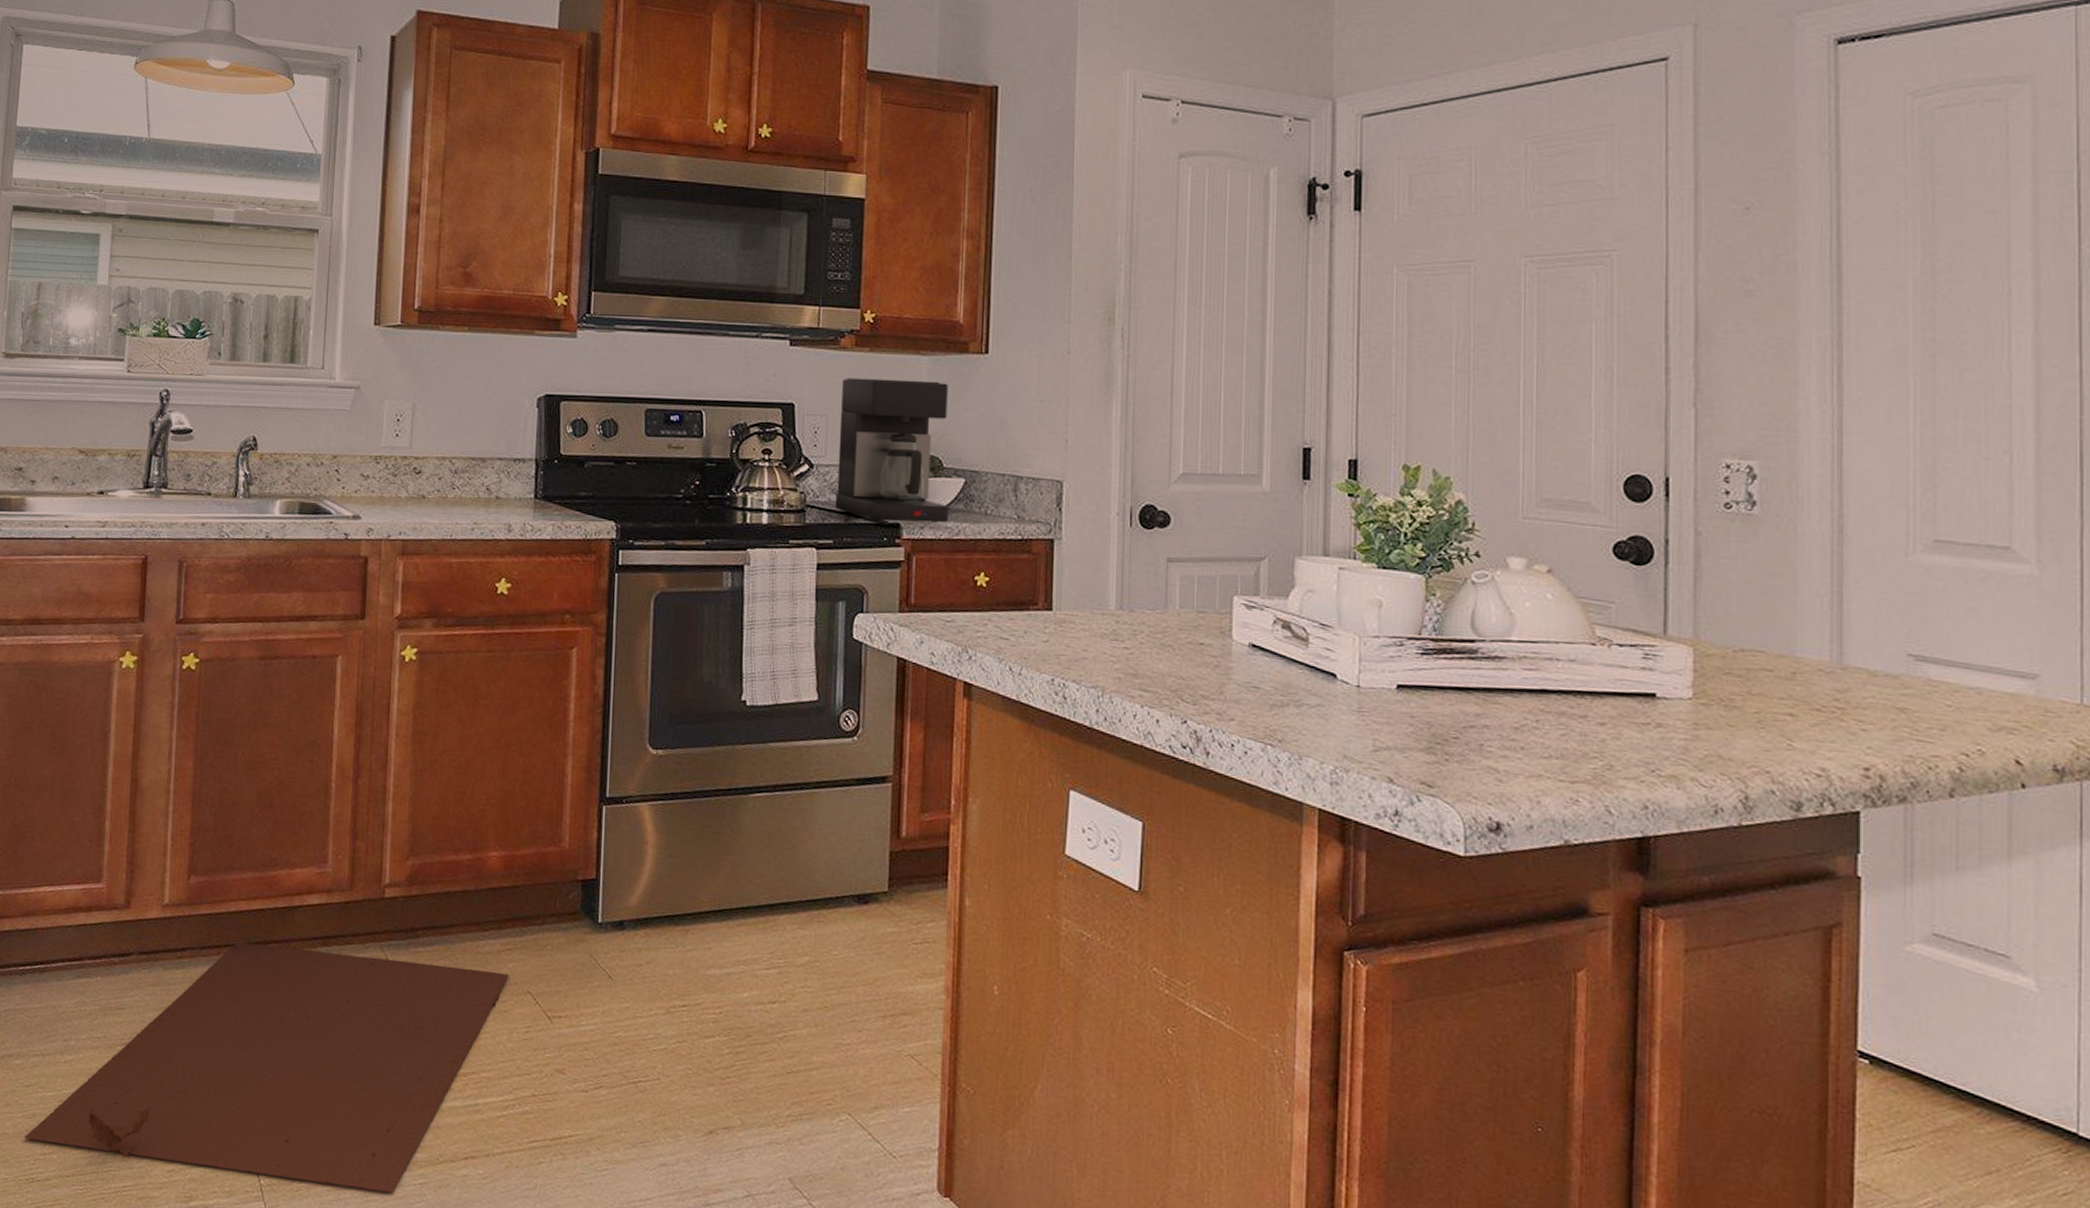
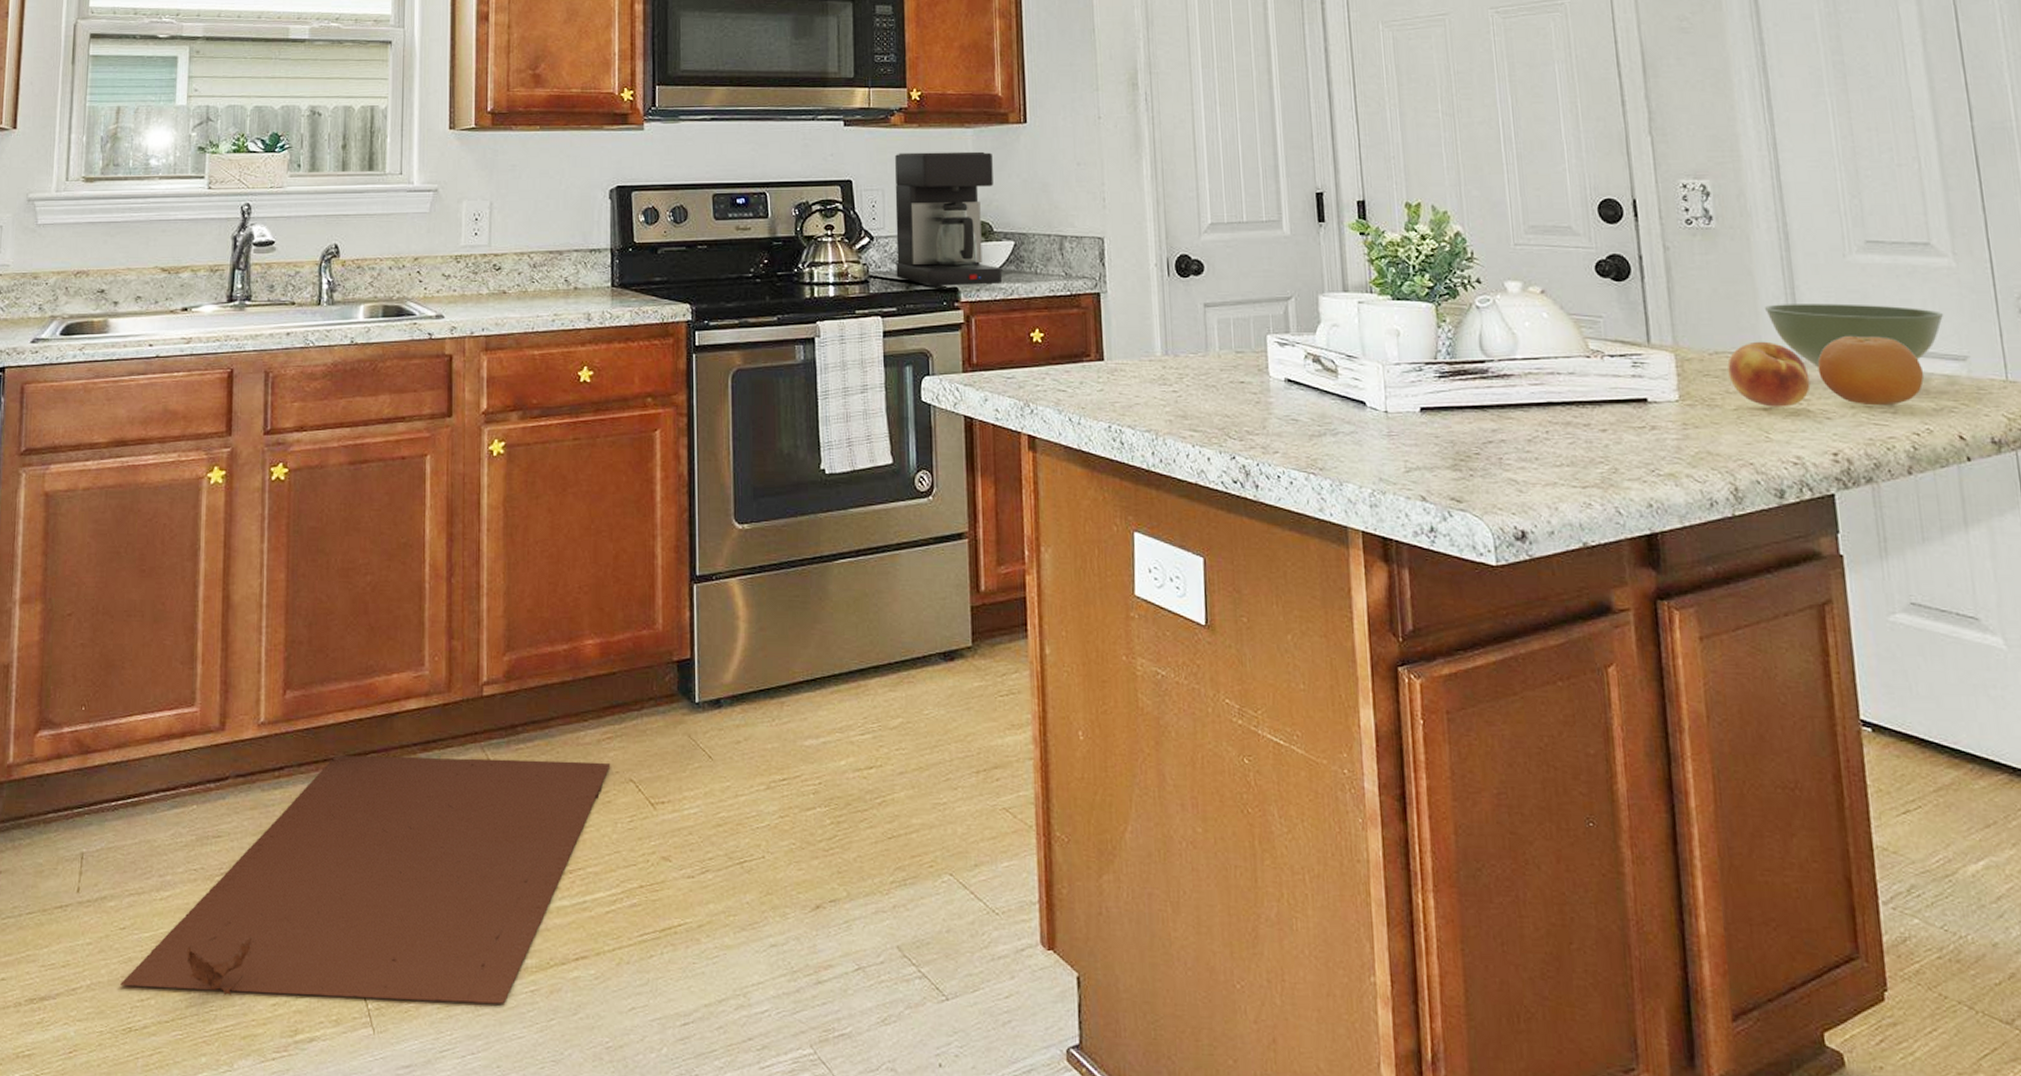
fruit: none [1753,641,1848,715] -> present [1727,341,1811,407]
bowl: none [1806,602,2017,675] -> present [1765,303,1944,368]
fruit: none [1859,643,1984,722] -> present [1817,336,1924,406]

